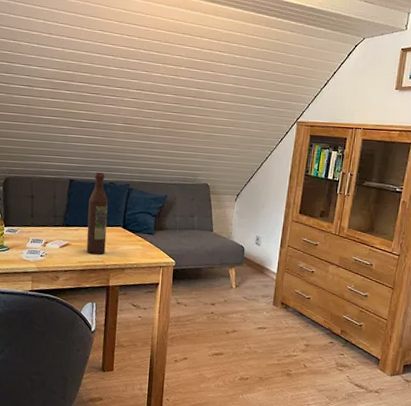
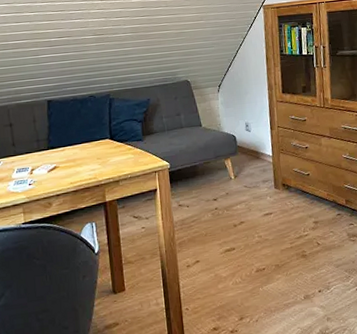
wine bottle: present [86,171,108,254] -> none [71,87,96,172]

